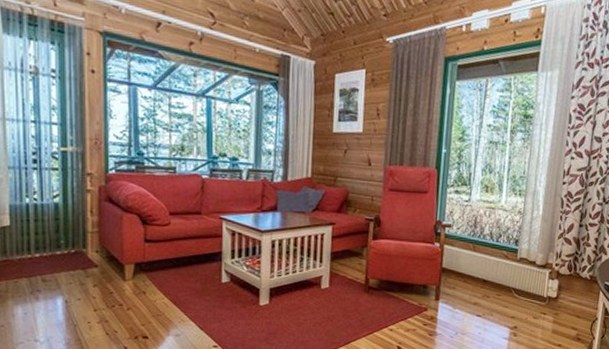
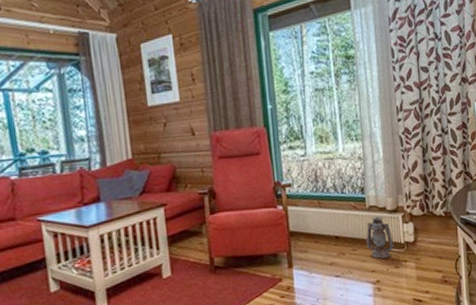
lantern: none [510,268,537,308] -> present [366,216,394,259]

